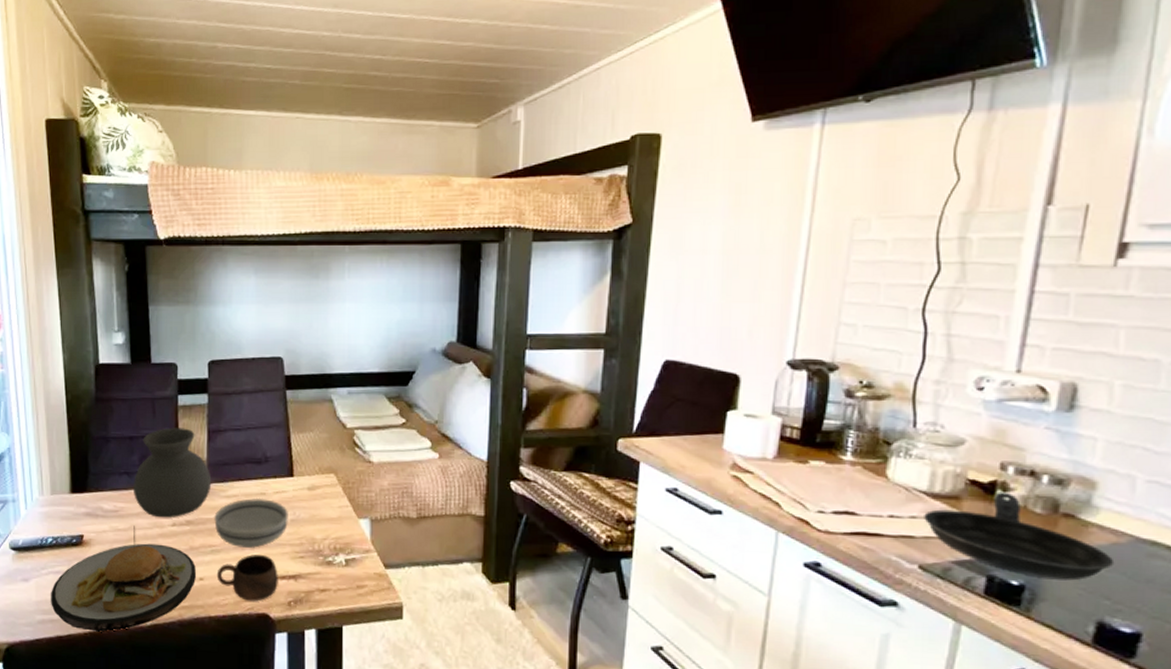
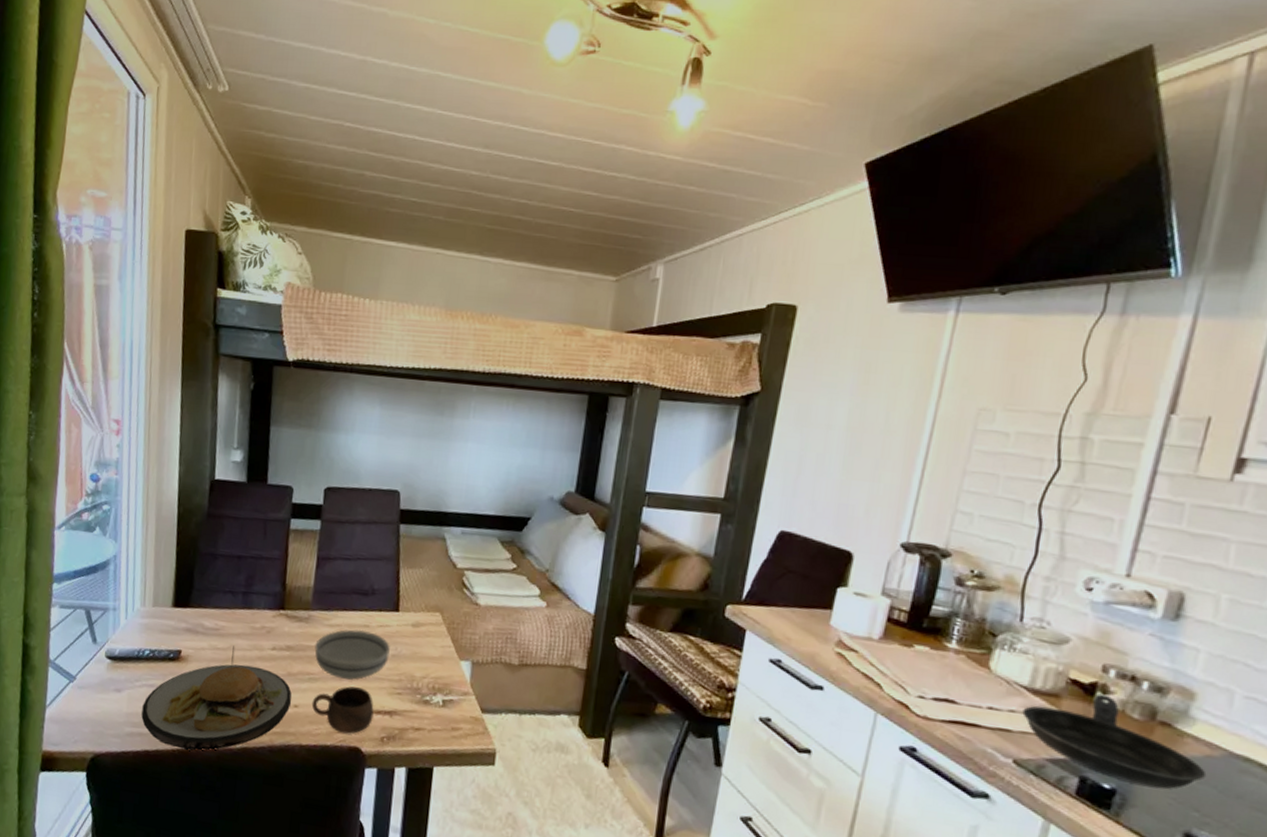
vase: present [132,427,212,518] -> none [235,550,317,642]

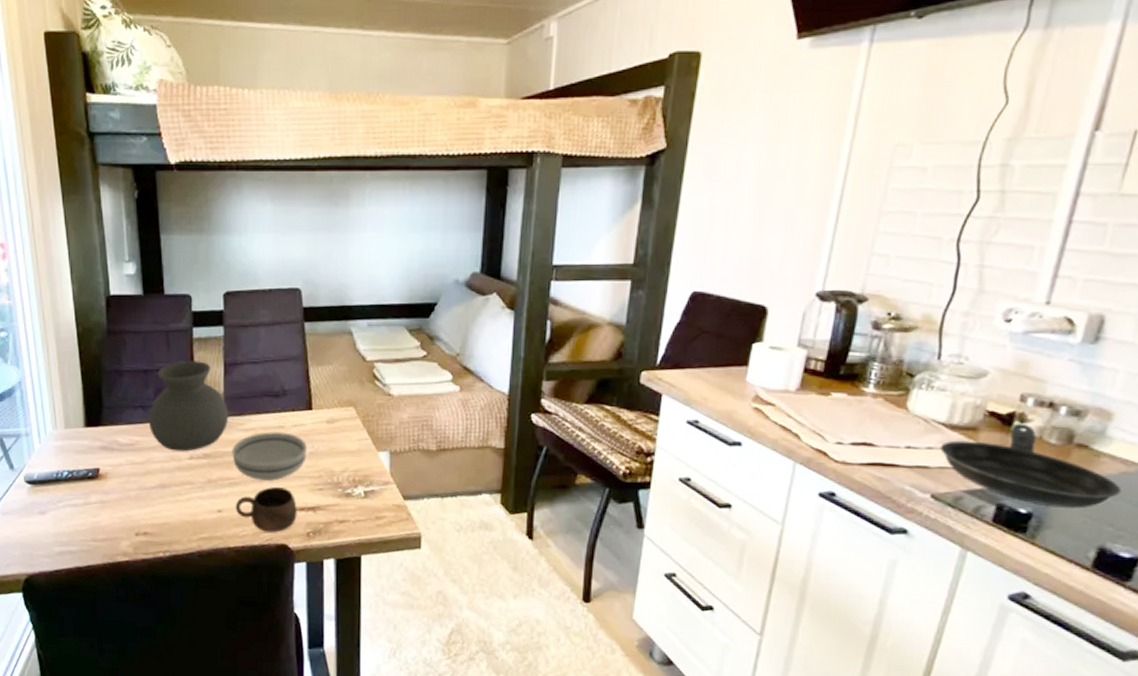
plate: present [141,646,292,751] -> none [68,459,214,563]
vase: none [235,550,317,642] -> present [148,360,229,452]

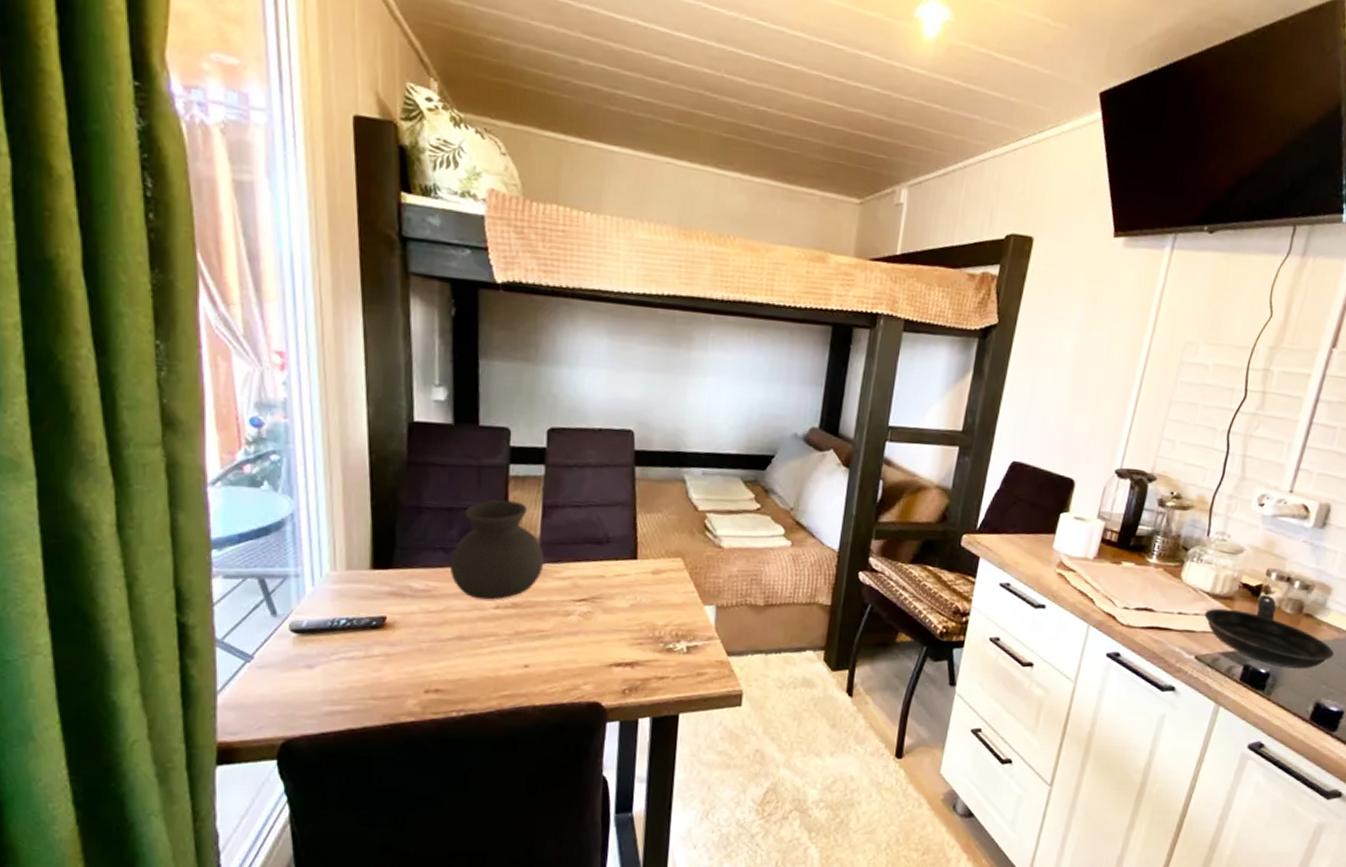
bowl: present [232,431,307,481] -> none [545,580,629,634]
cup: present [235,487,297,533] -> none [544,640,614,690]

